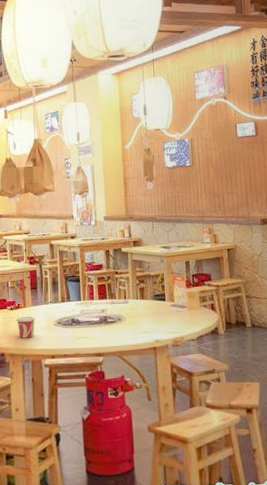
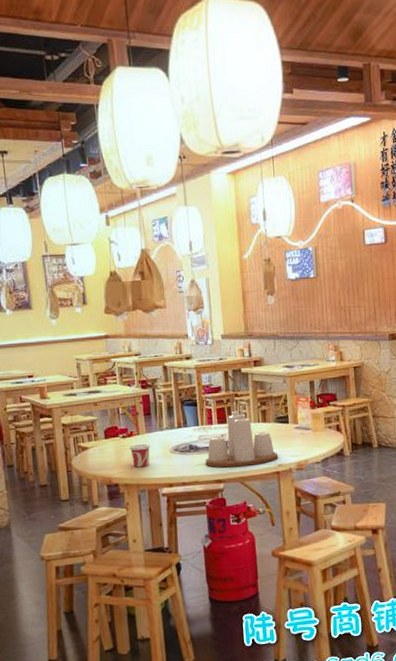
condiment set: none [86,279,155,342] -> present [205,402,278,468]

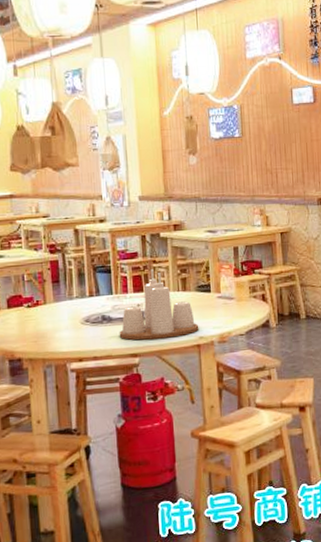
cup: present [129,443,150,468] -> none [34,313,58,341]

